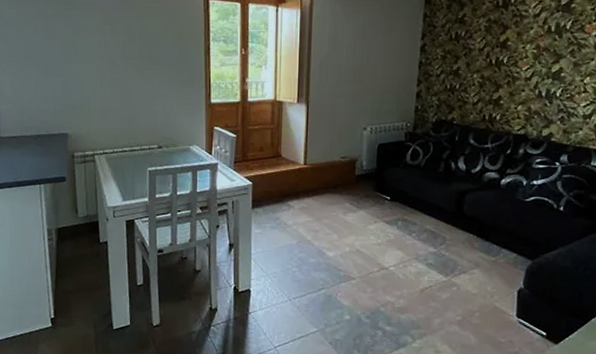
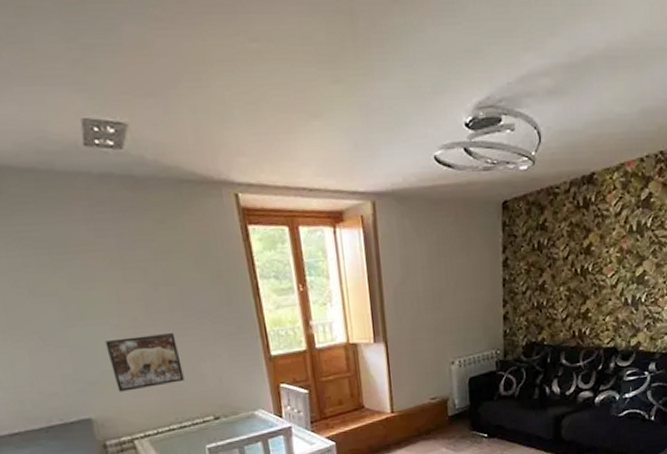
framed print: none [89,75,141,116] -> present [105,333,184,392]

